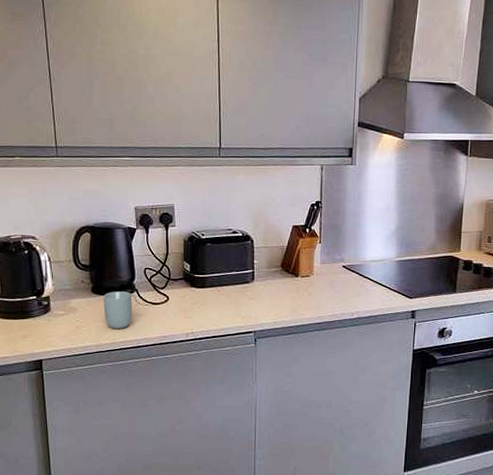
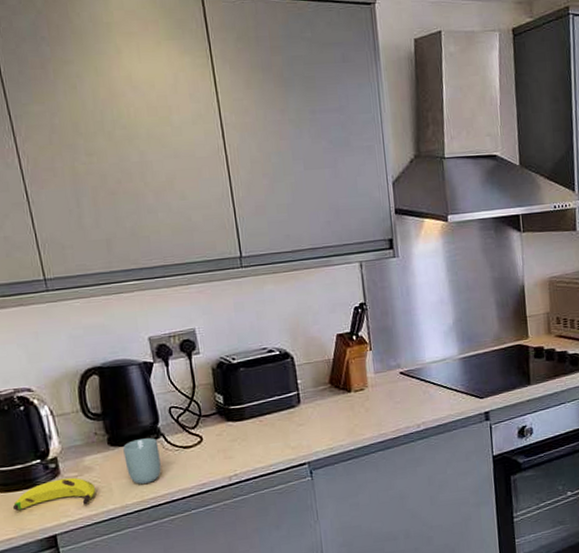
banana: none [10,314,78,339] -> present [12,477,96,511]

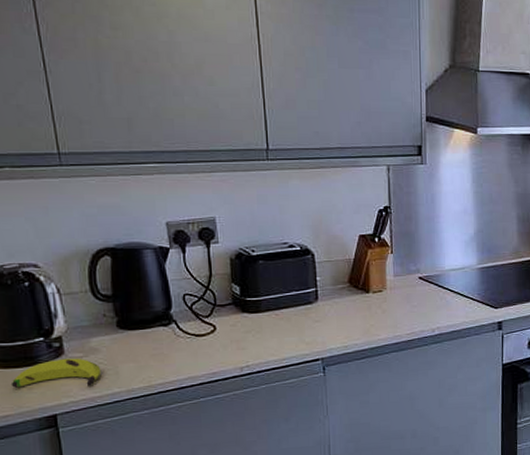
cup: present [123,438,161,485] -> none [132,324,171,370]

